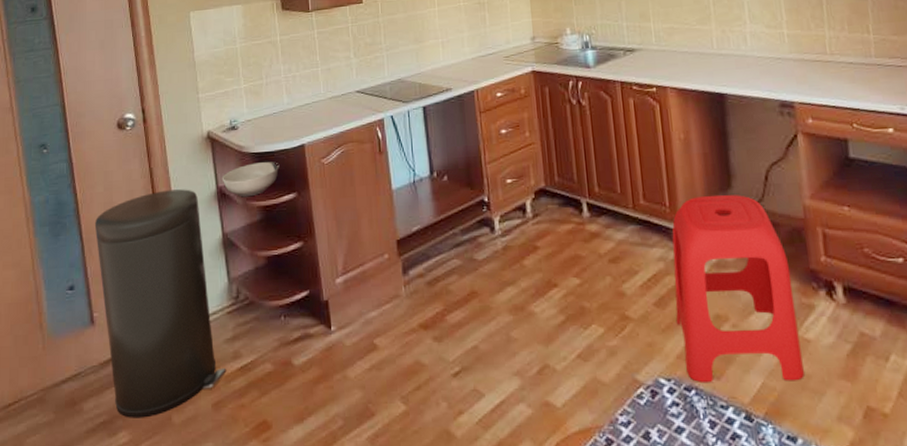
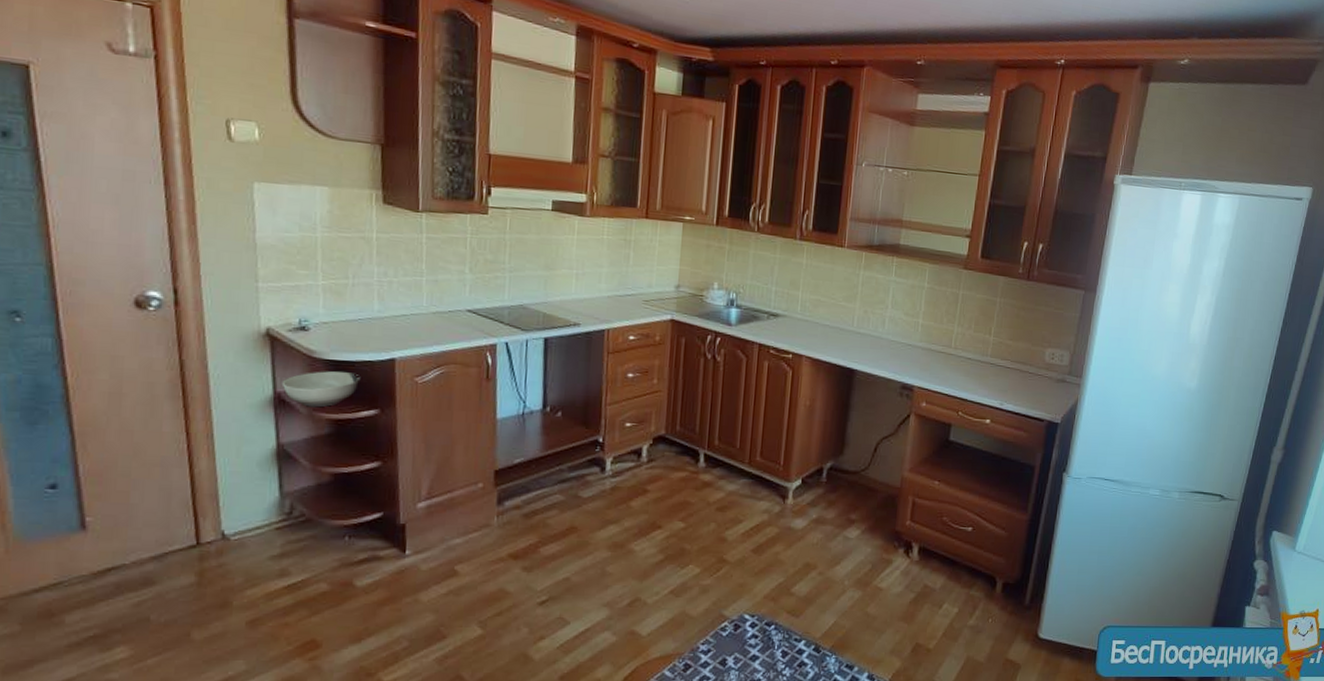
pedal bin: present [94,189,227,418] -> none [92,387,269,633]
stool: present [672,194,804,382] -> none [770,459,879,621]

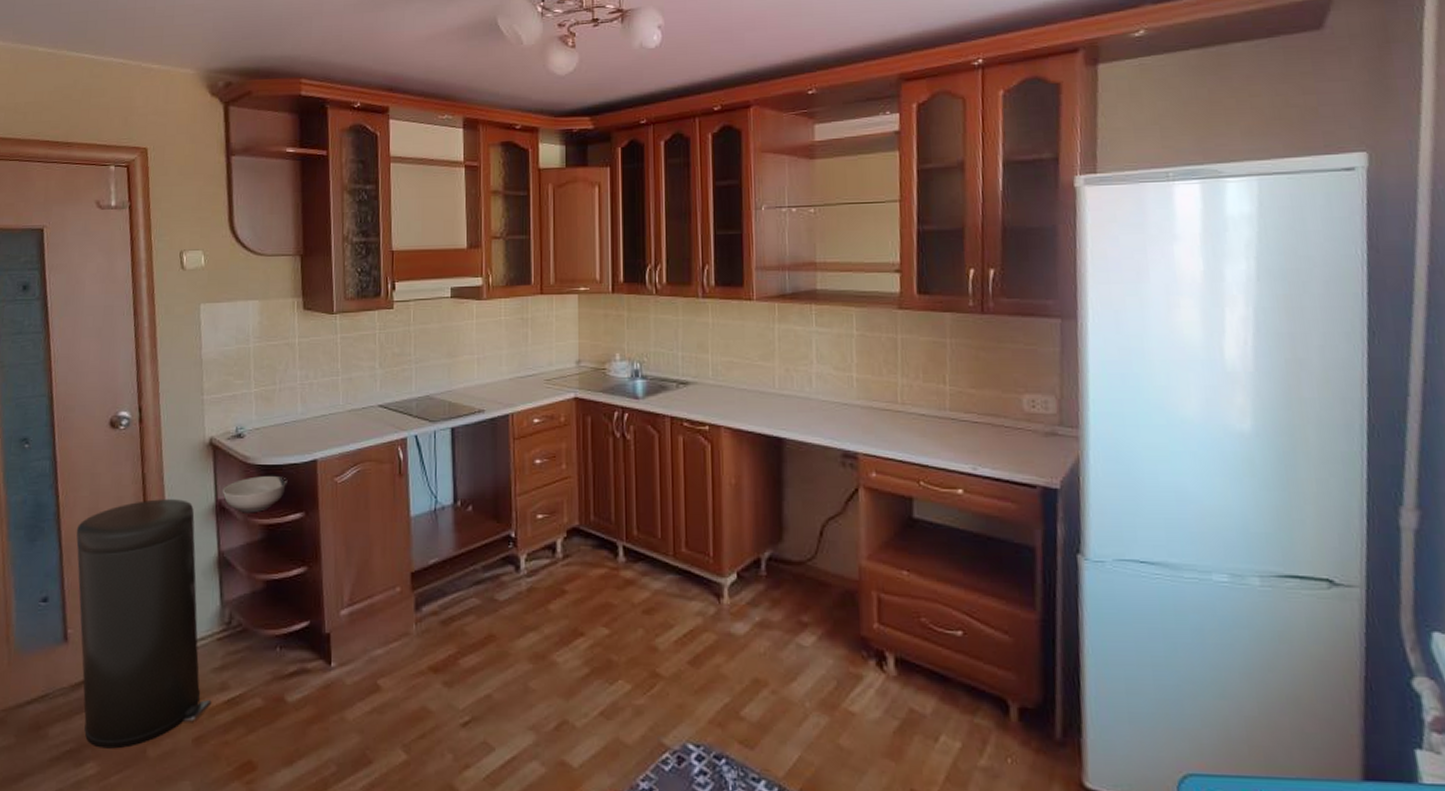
pedal bin: none [92,387,269,633] -> present [76,499,212,749]

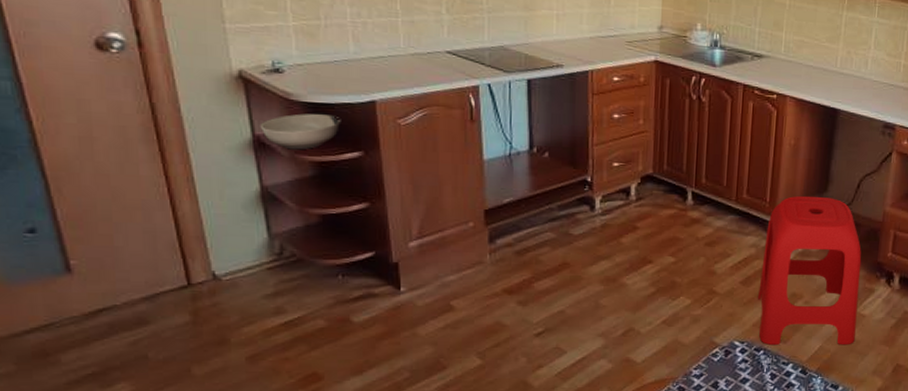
pedal bin: present [76,499,212,749] -> none [64,131,266,370]
stool: none [711,547,845,757] -> present [758,195,862,345]

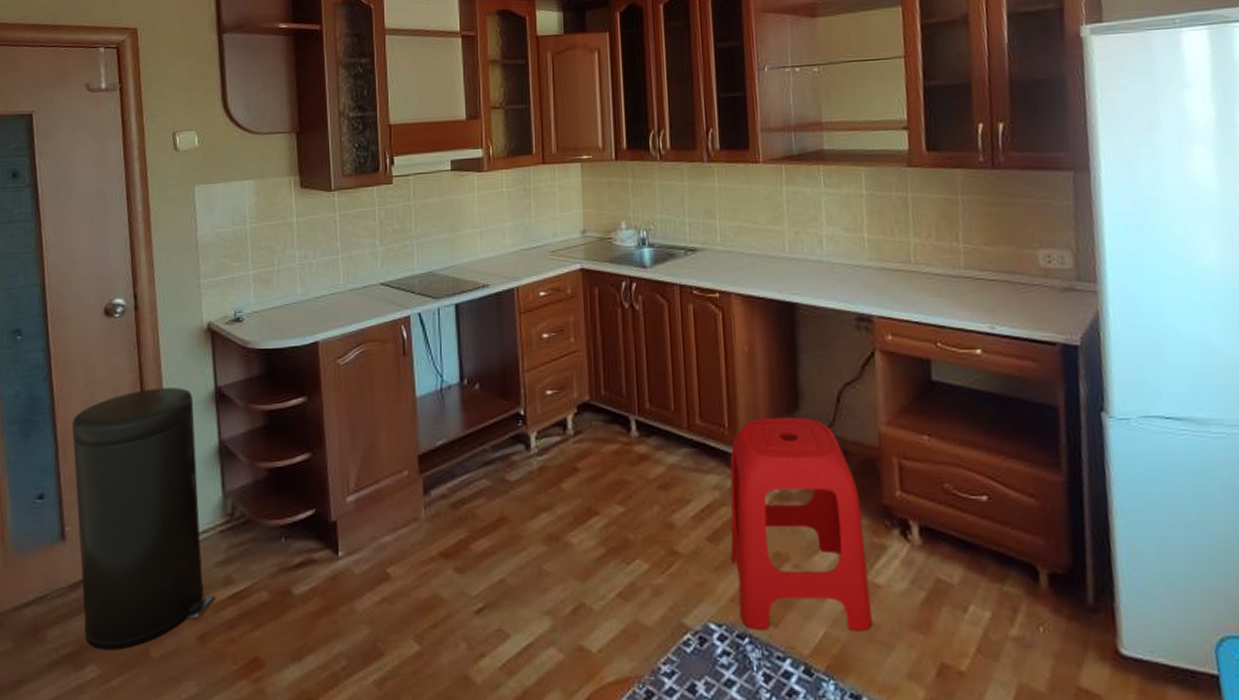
pedal bin: none [64,131,266,370] -> present [71,387,216,650]
bowl: present [259,113,341,150] -> none [221,360,289,400]

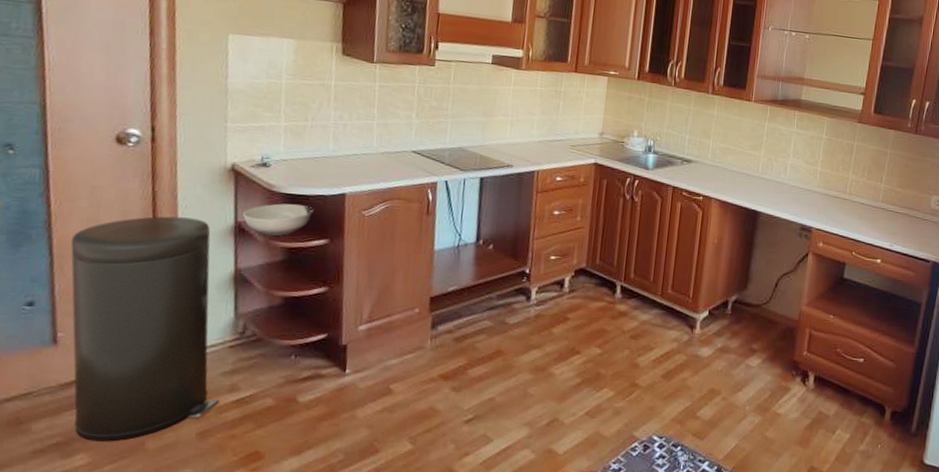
bowl: none [221,360,289,400] -> present [242,203,314,237]
stool: present [730,416,872,632] -> none [677,292,778,445]

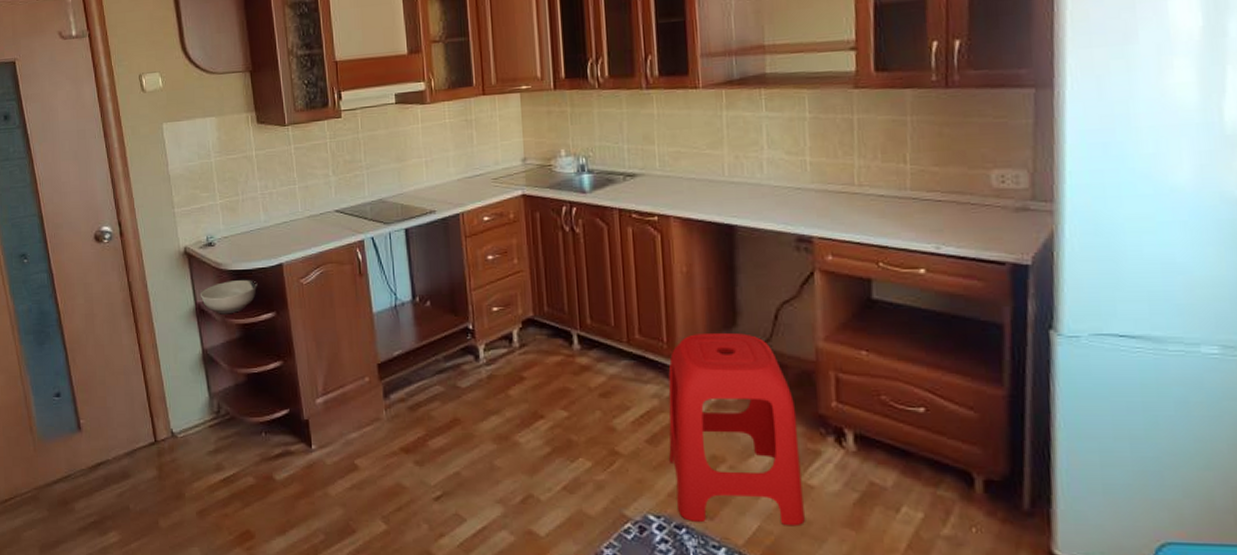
pedal bin: present [70,216,220,442] -> none [77,304,210,521]
stool: none [677,292,778,445] -> present [668,332,805,527]

